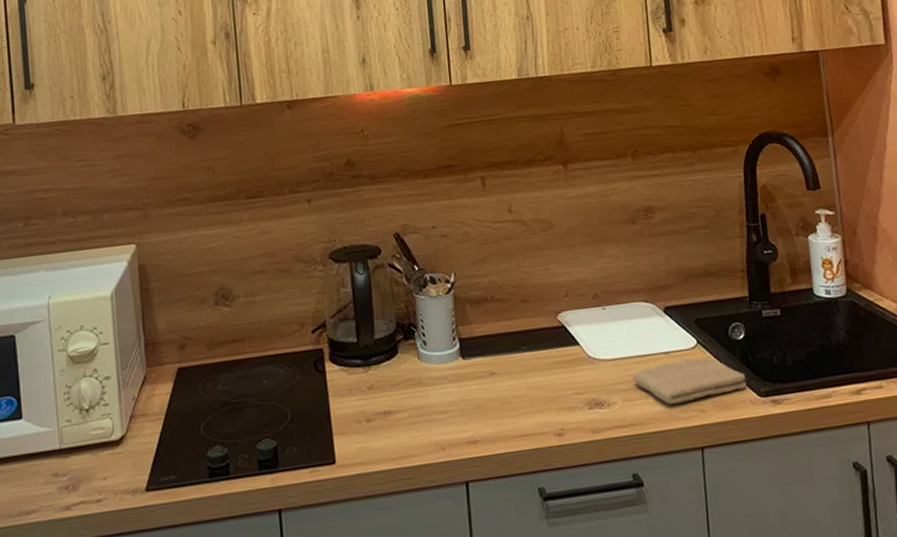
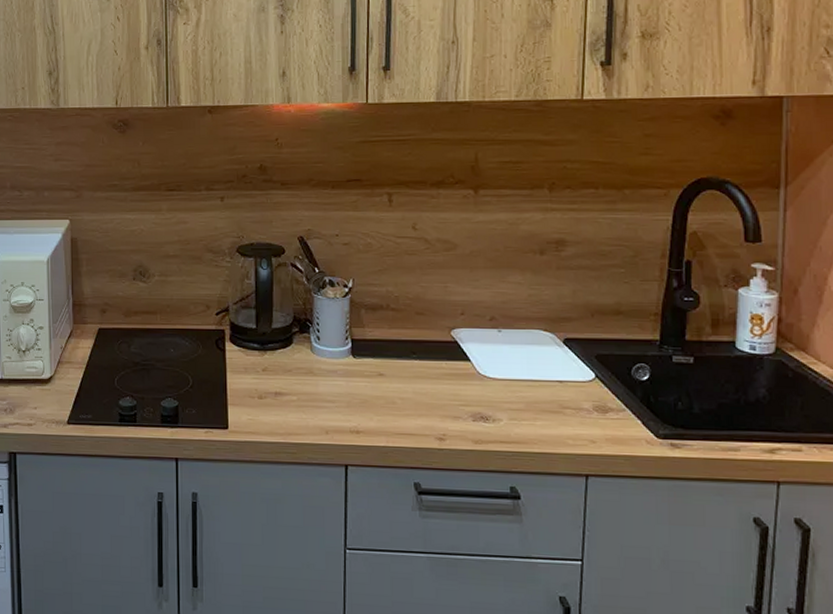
washcloth: present [632,356,748,405] -> none [522,389,645,431]

